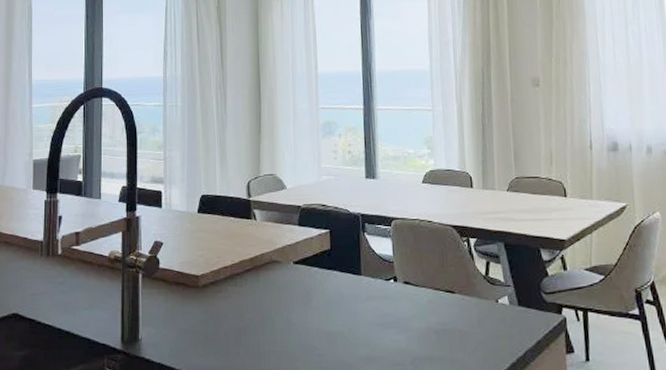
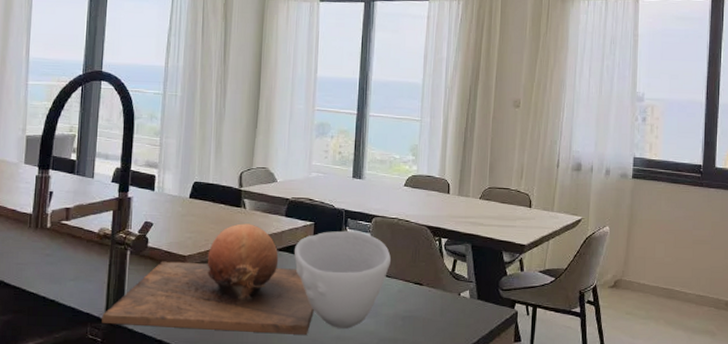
chopping board: none [118,236,338,357] -> present [102,223,314,335]
bowl: none [310,236,416,347] -> present [294,230,391,329]

